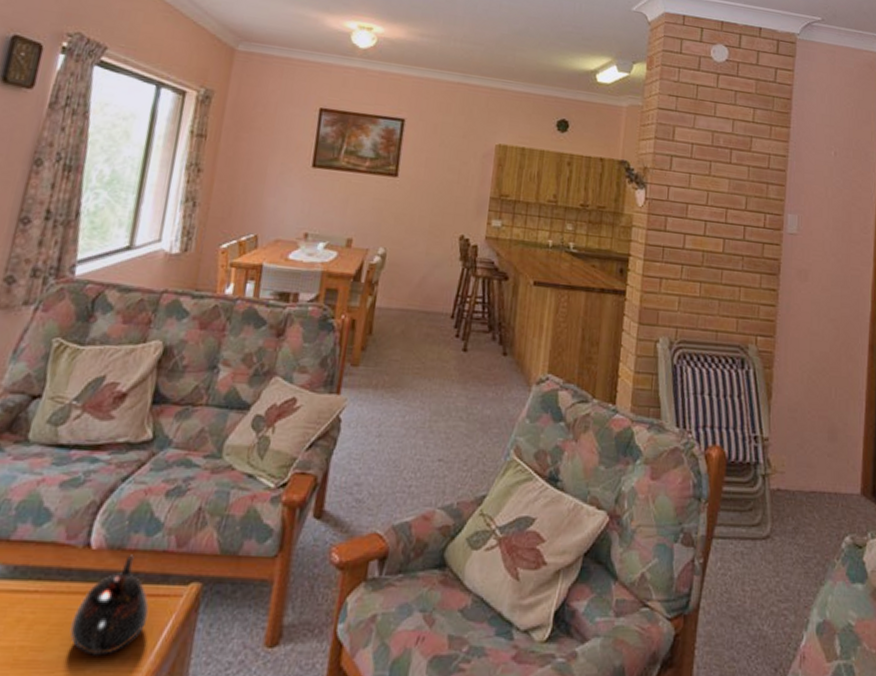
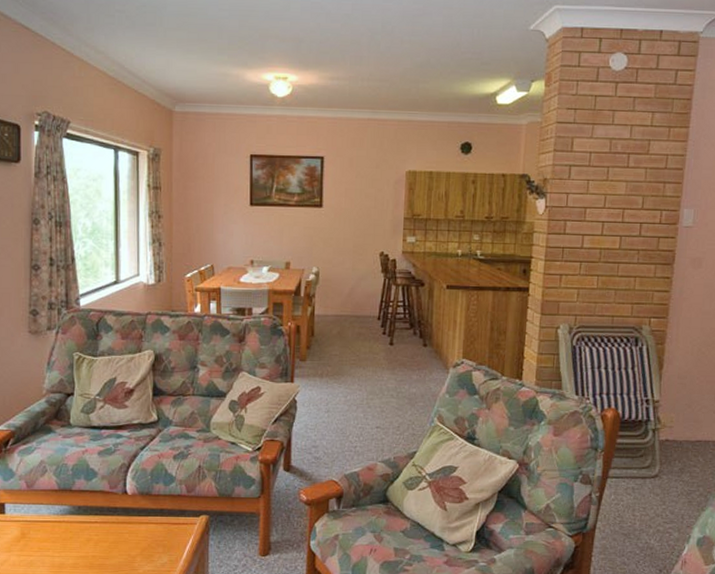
teapot: present [69,554,149,657] -> none [123,498,175,562]

